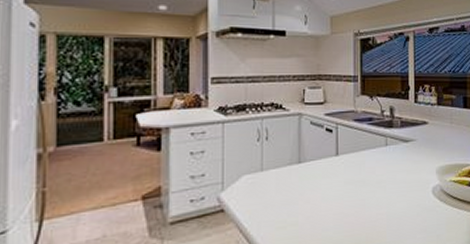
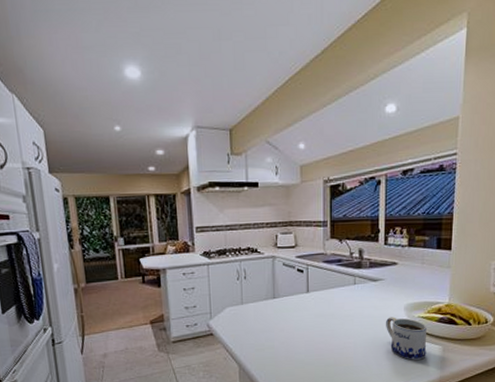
mug: none [419,181,460,231] -> present [386,317,427,360]

